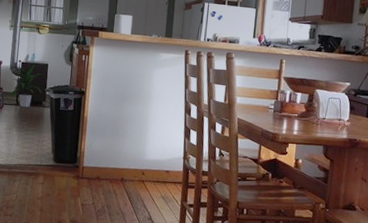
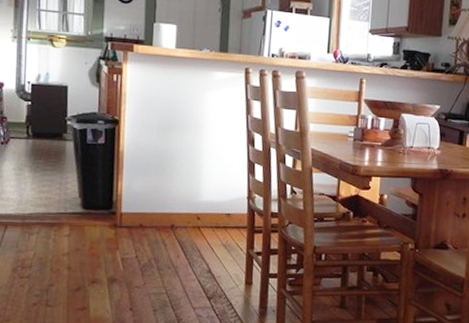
indoor plant: present [11,65,43,108] -> none [19,87,62,142]

